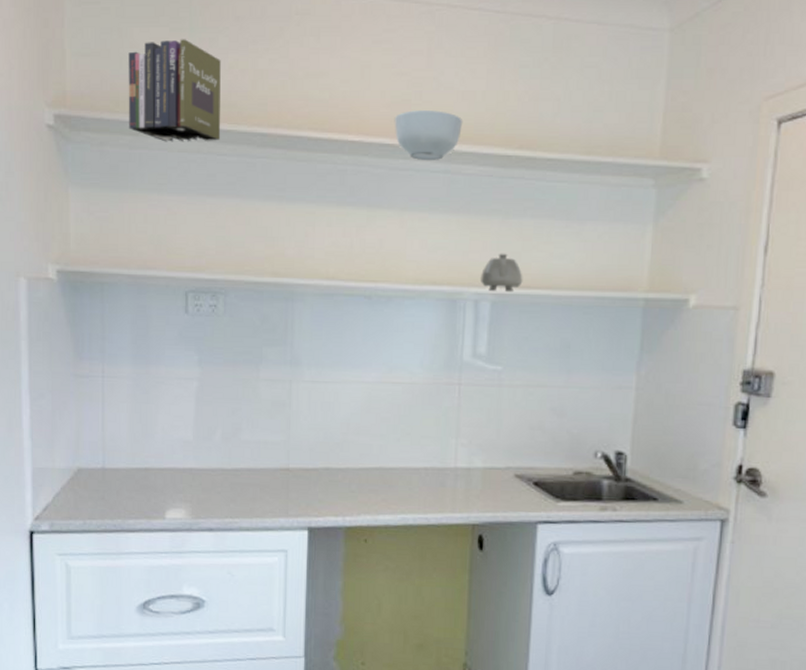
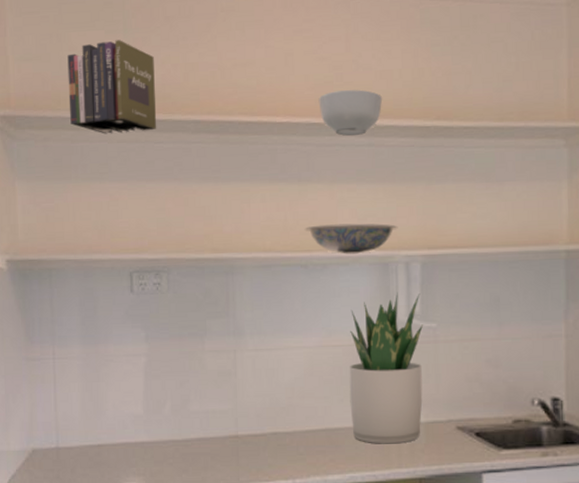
ceramic bowl: none [370,254,470,288] -> present [304,223,398,254]
planter: none [406,331,488,488] -> present [349,292,423,444]
teapot: present [479,253,523,293] -> none [409,216,450,254]

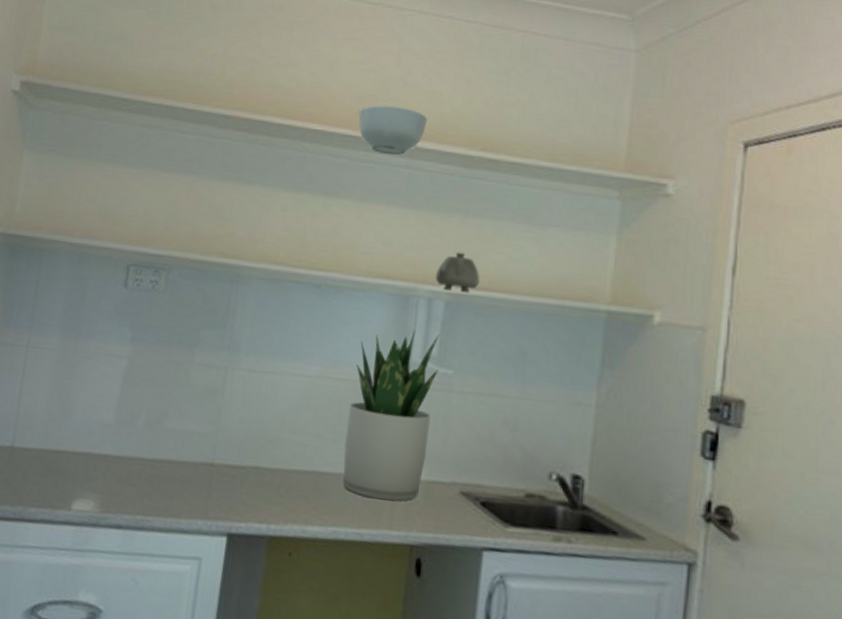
books: present [67,40,157,134] -> none [93,21,193,119]
ceramic bowl: present [304,223,398,254] -> none [323,243,426,281]
teapot: none [409,216,450,254] -> present [434,252,481,294]

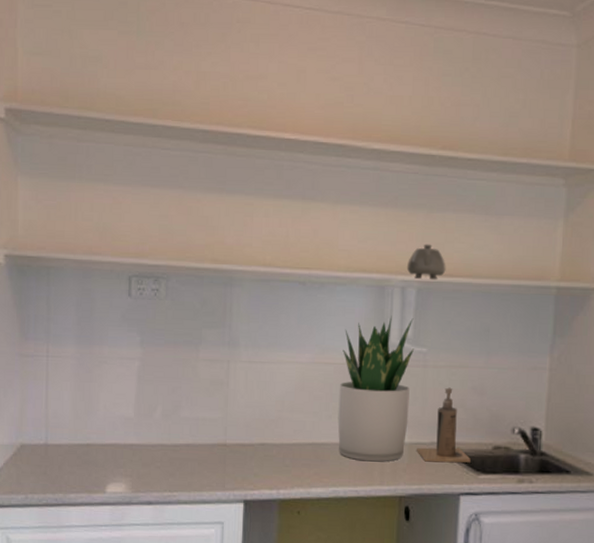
bowl: present [358,105,428,155] -> none [327,112,391,158]
soap dispenser: none [434,418,498,511] -> present [417,387,471,463]

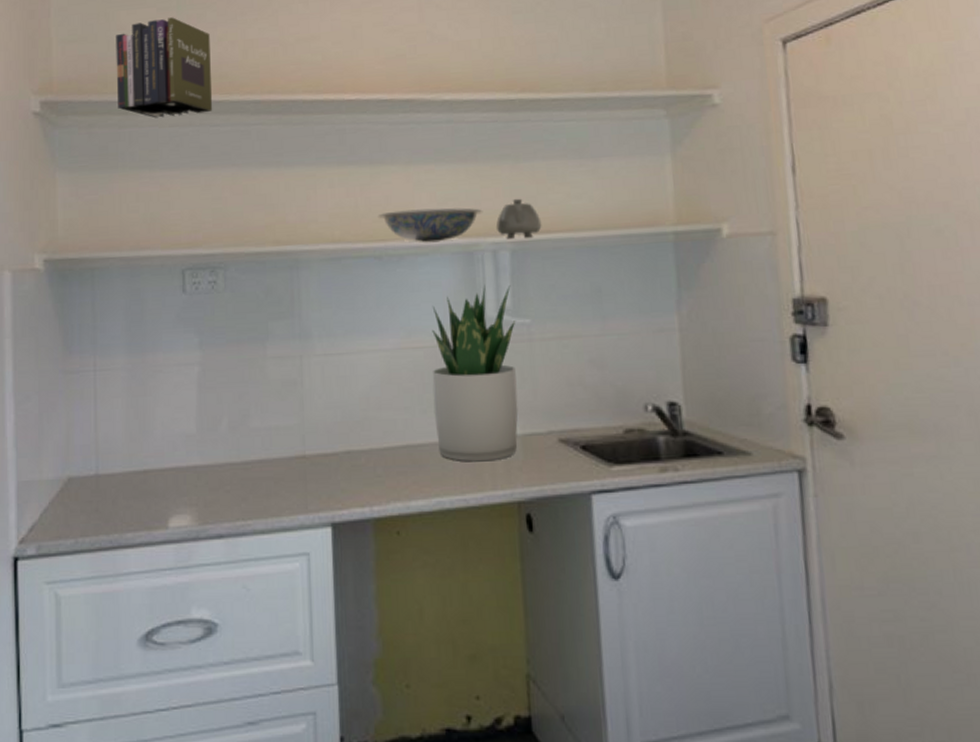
books: none [77,42,166,137] -> present [116,17,213,118]
ceramic bowl: none [305,244,397,275] -> present [377,207,483,243]
soap dispenser: present [417,387,471,463] -> none [532,362,599,456]

